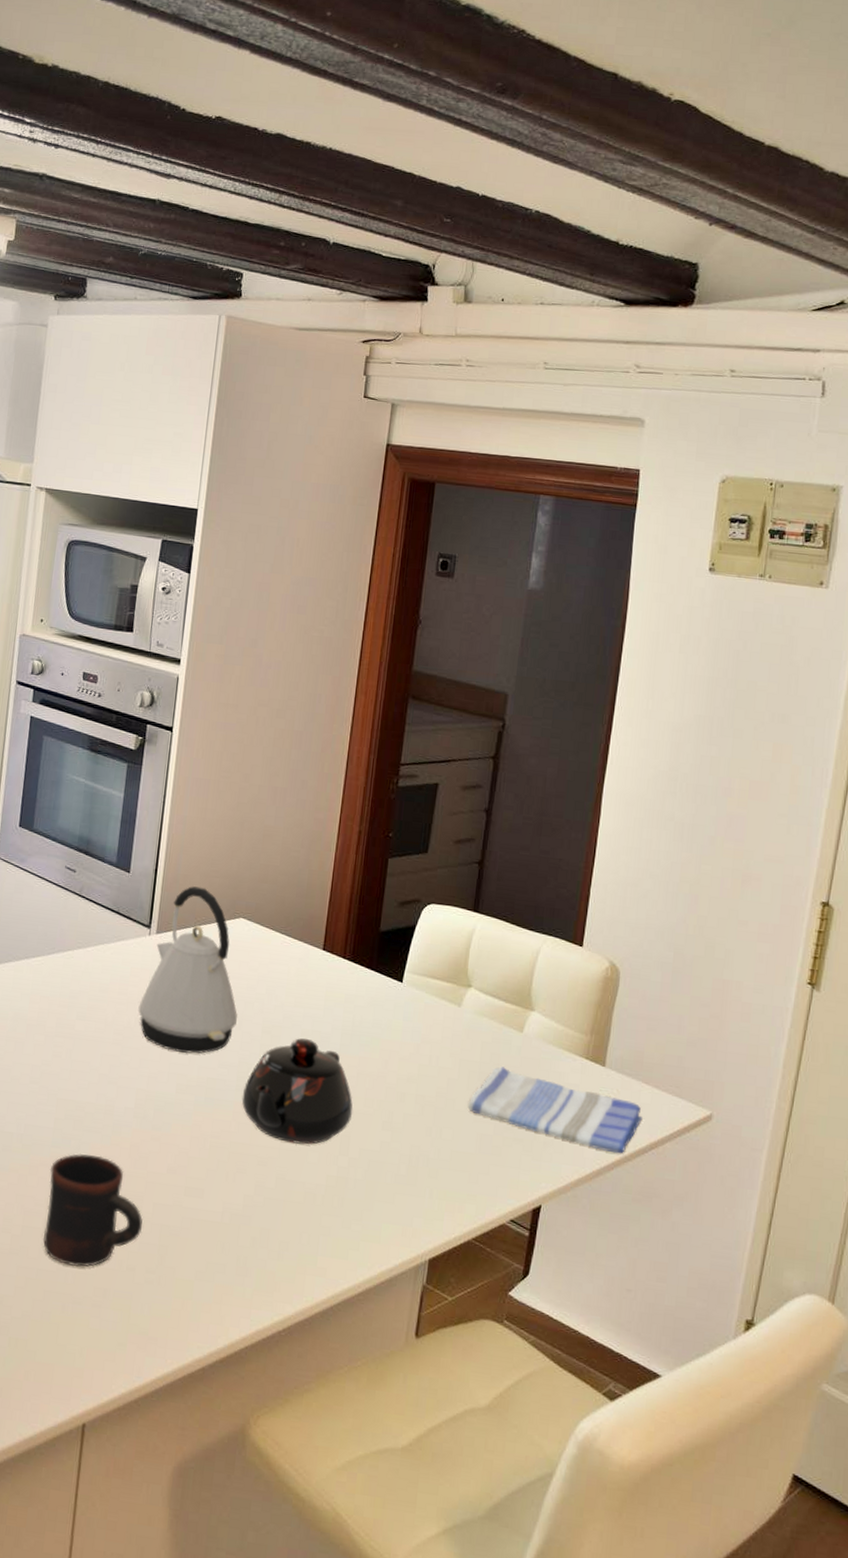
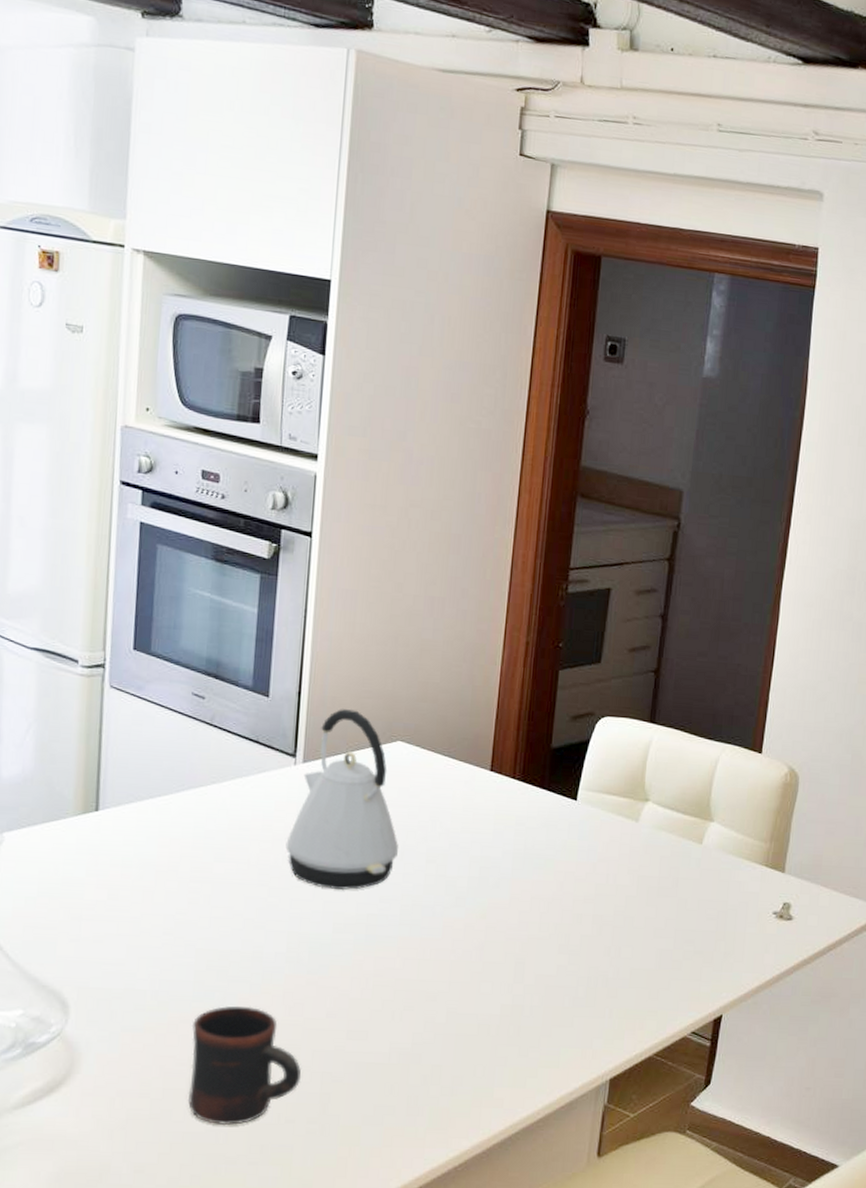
teapot: present [241,1038,353,1145] -> none [406,865,528,975]
dish towel: present [468,1066,643,1154] -> none [648,880,821,958]

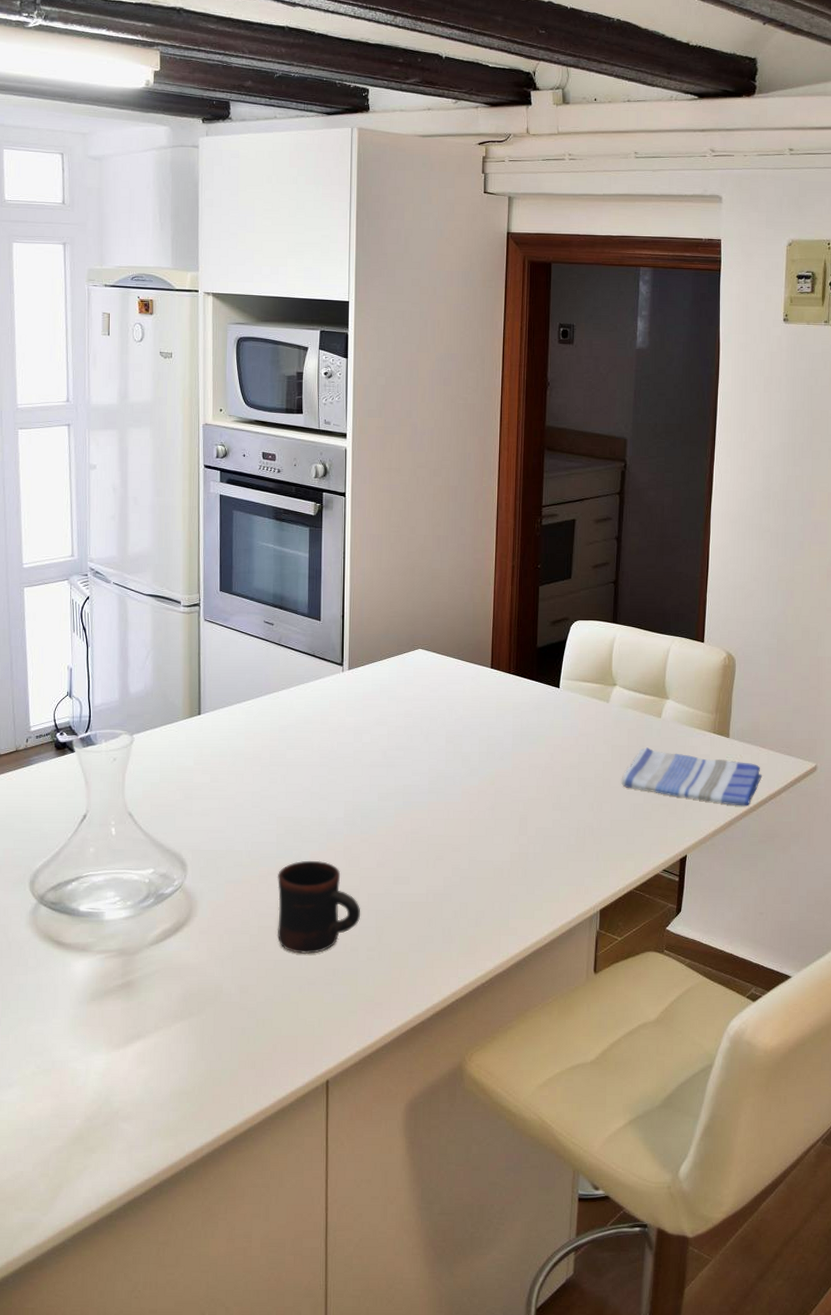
kettle: present [285,709,398,891] -> none [339,627,424,768]
dish towel: none [648,880,821,958] -> present [622,747,762,806]

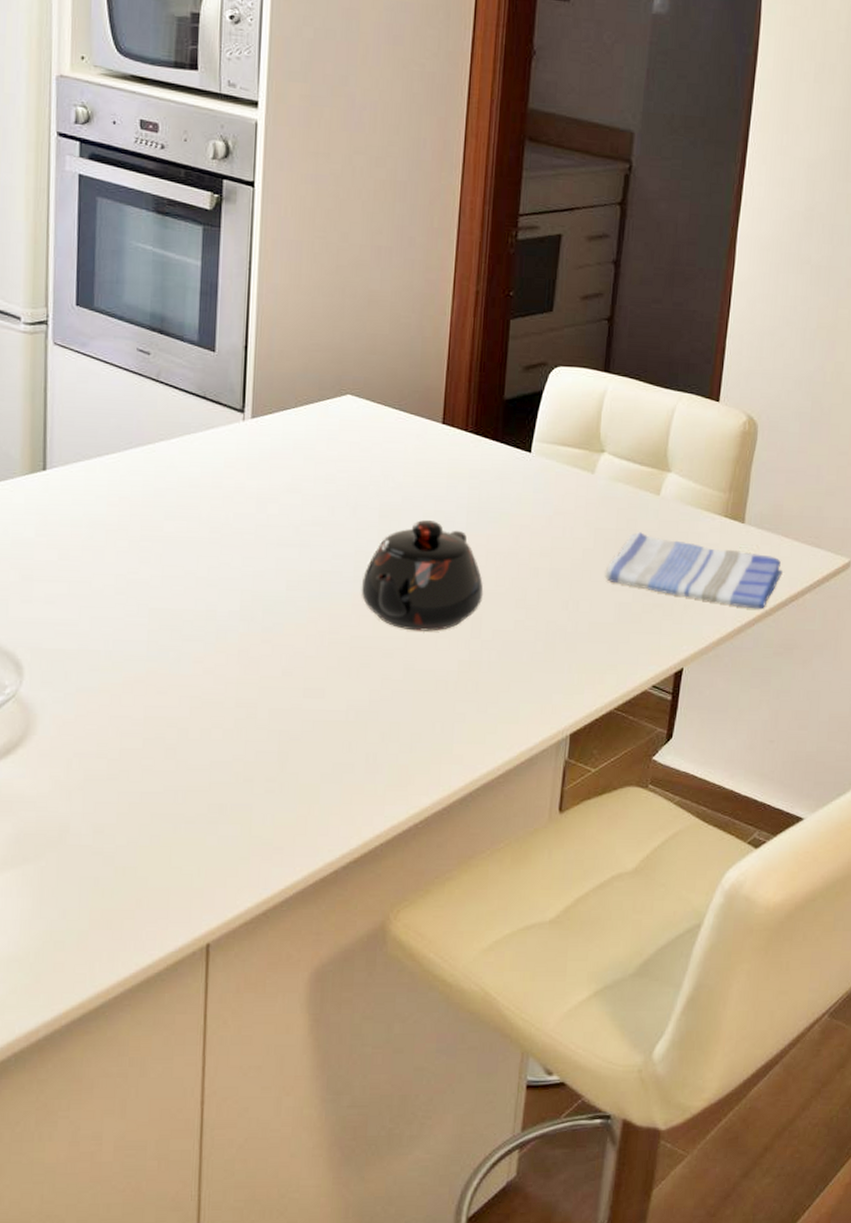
mug: present [277,860,361,955] -> none [145,665,259,785]
teapot: none [434,743,528,830] -> present [361,520,484,631]

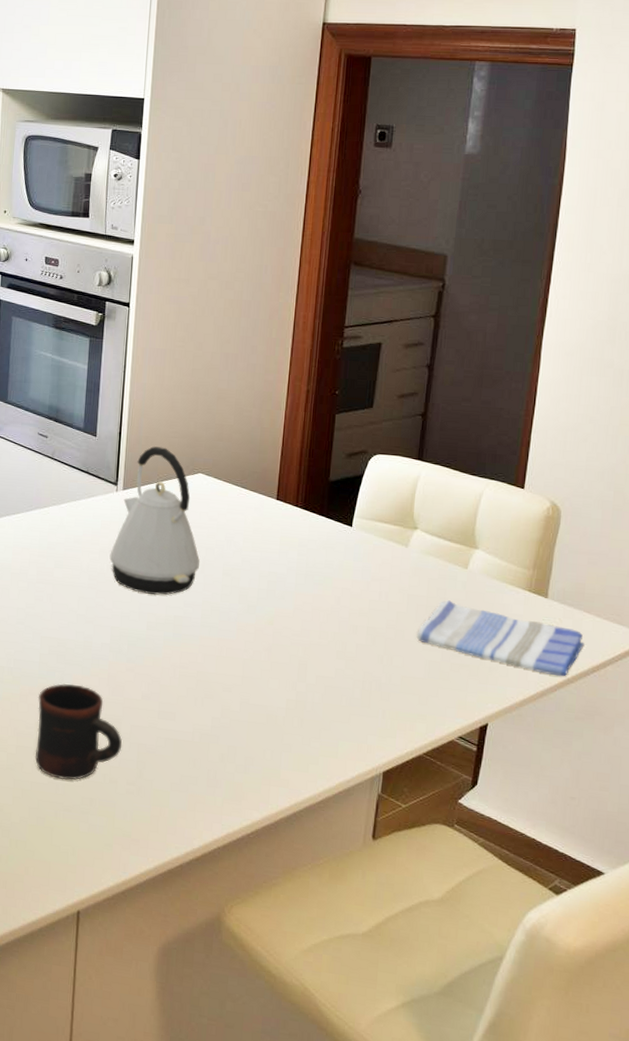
mug: none [145,665,259,785] -> present [35,684,122,780]
kettle: none [236,363,350,548] -> present [109,446,200,596]
teapot: present [361,520,484,631] -> none [206,579,309,673]

